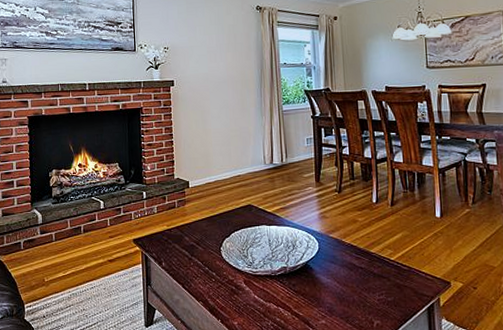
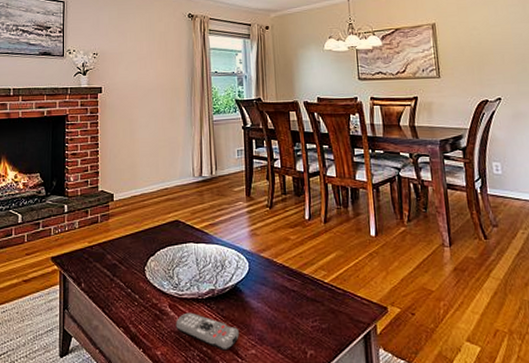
remote control: none [250,287,310,321] -> present [175,312,239,351]

